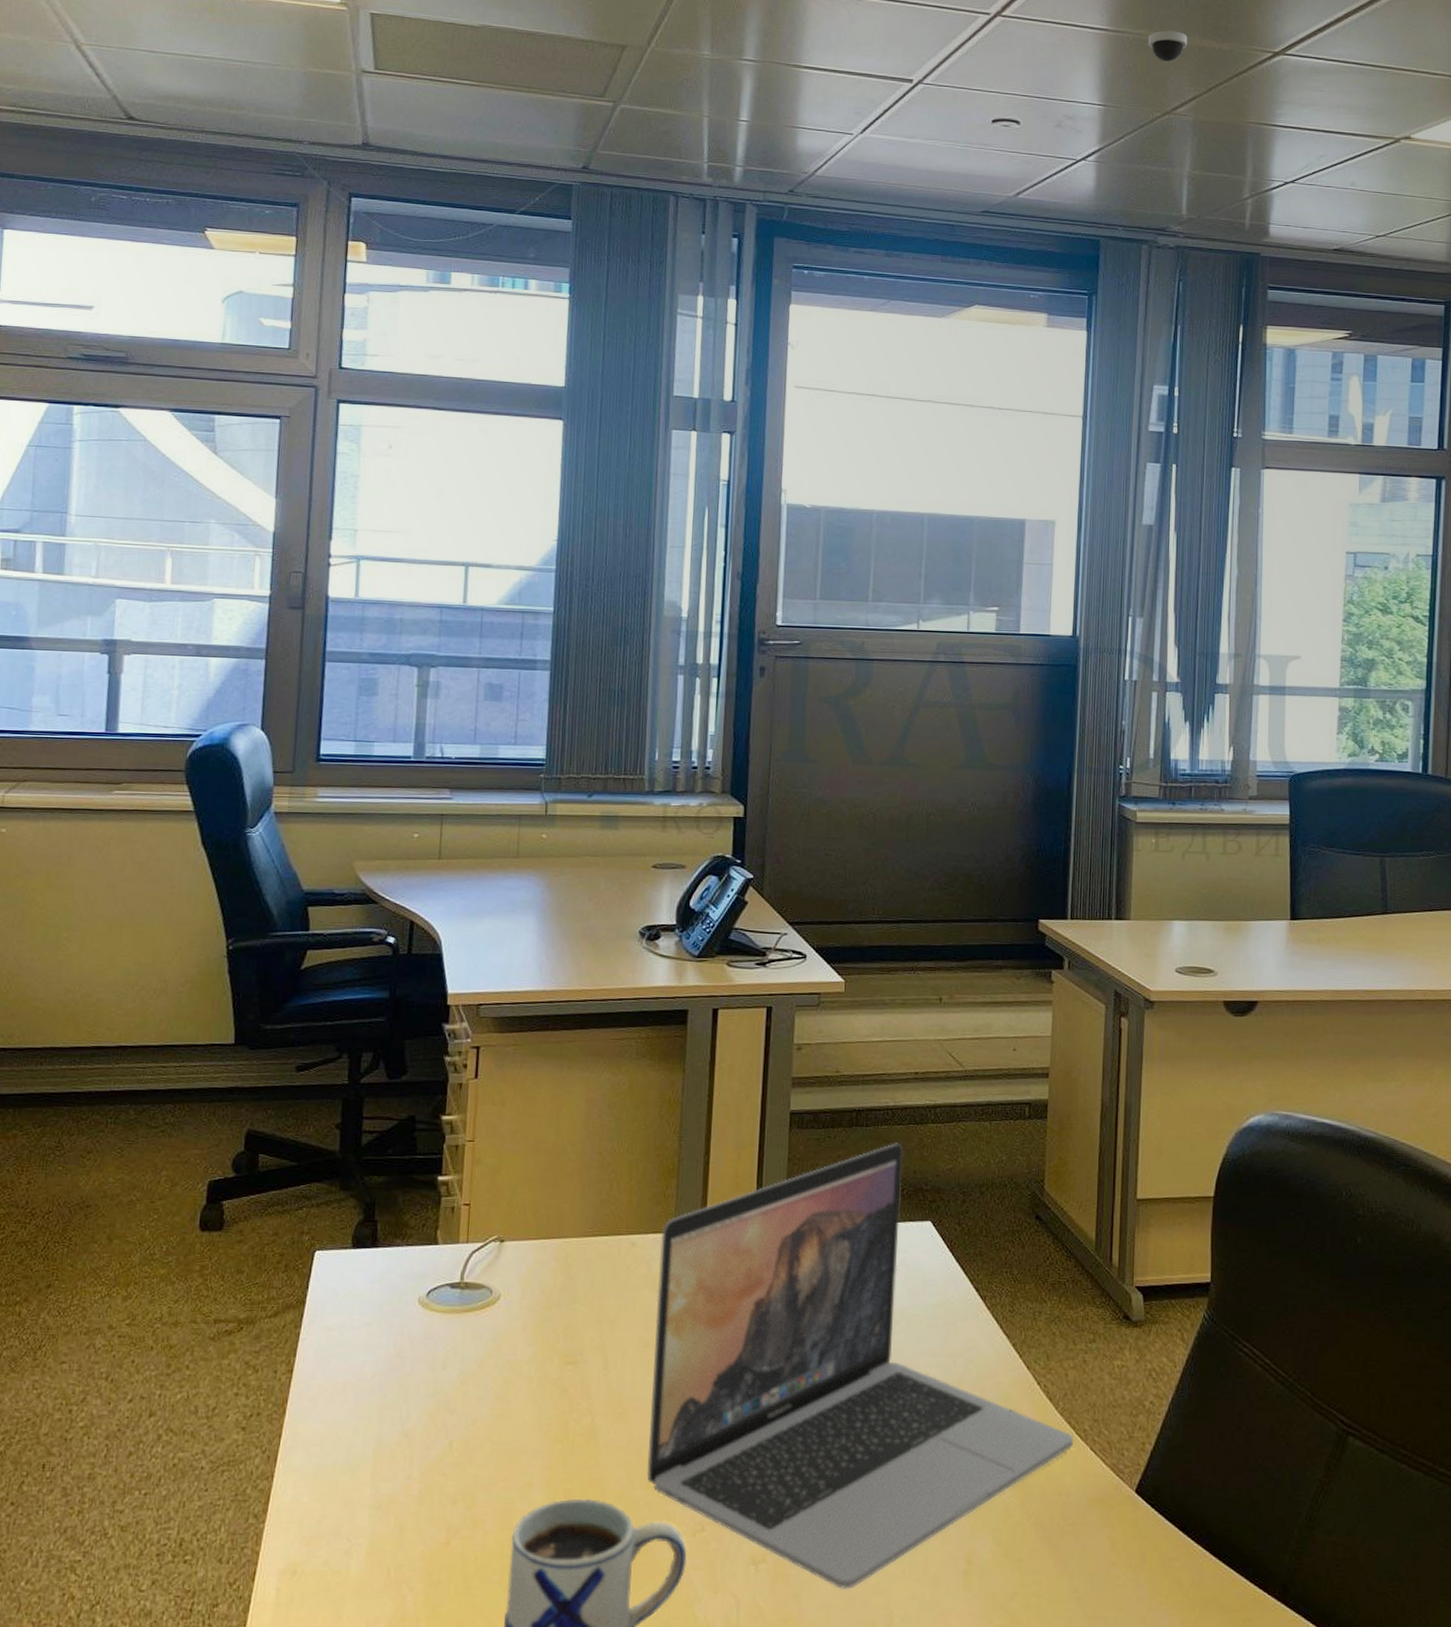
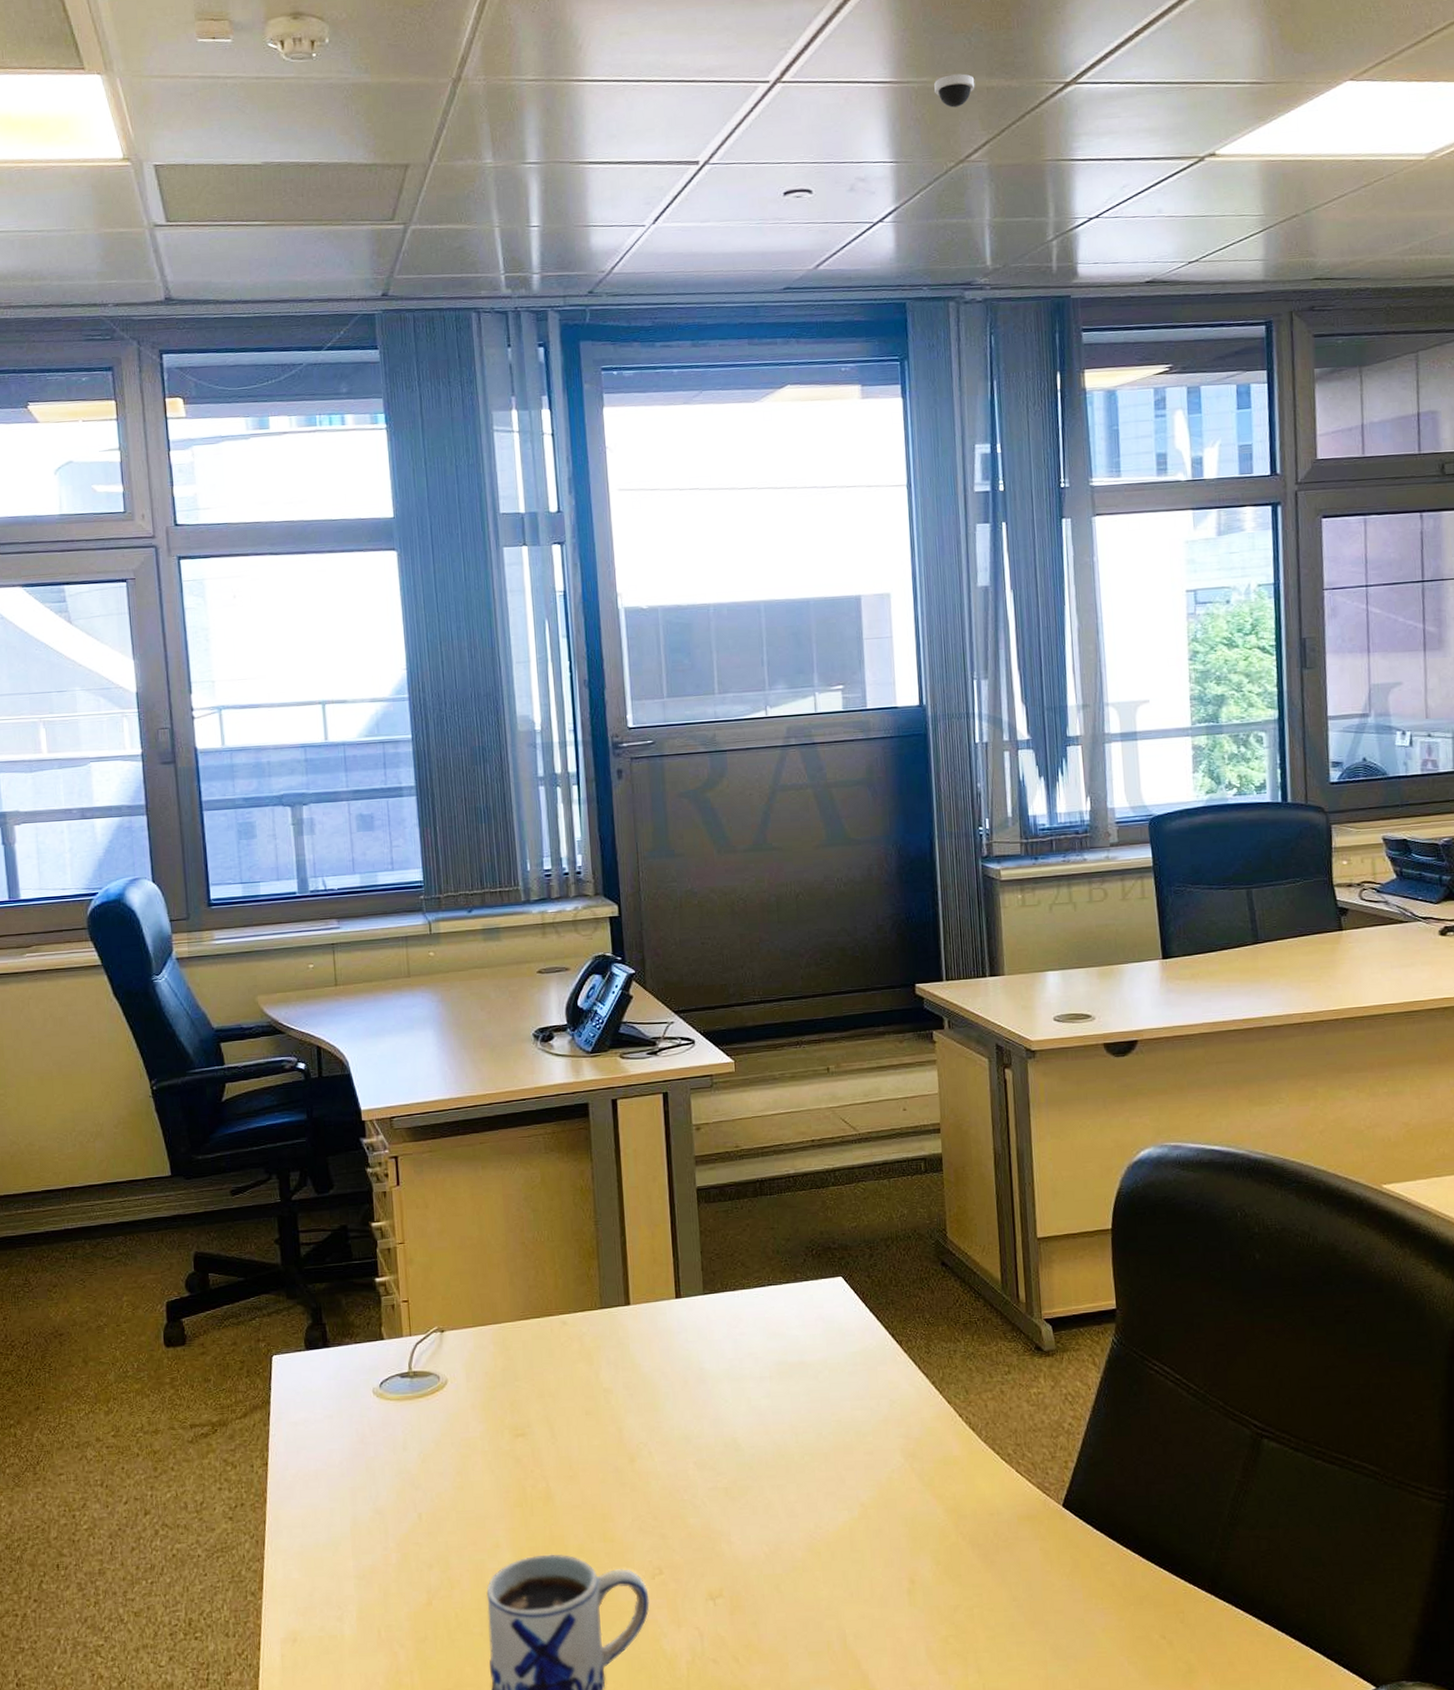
laptop: present [647,1143,1074,1589] -> none [589,1207,1000,1615]

